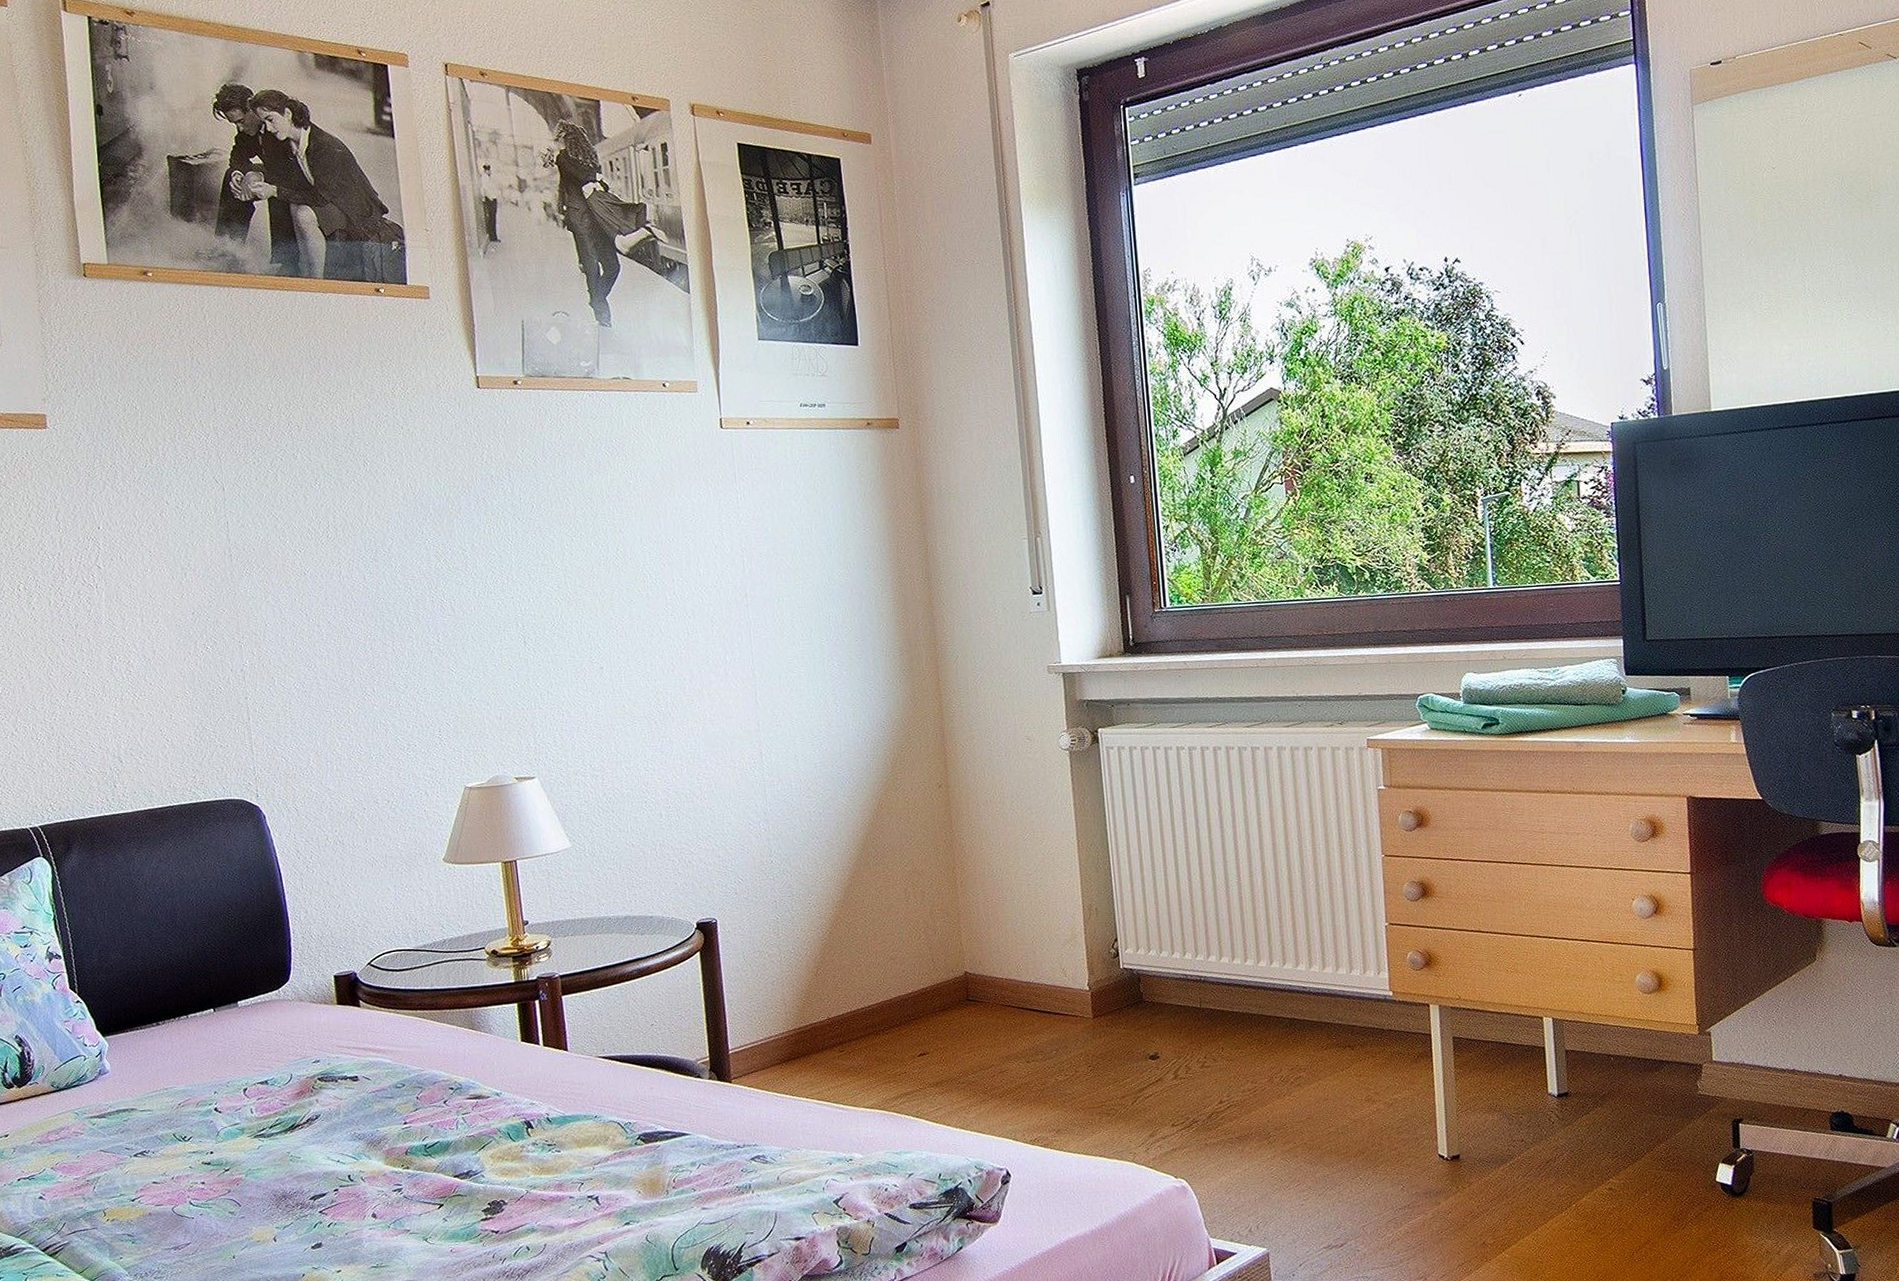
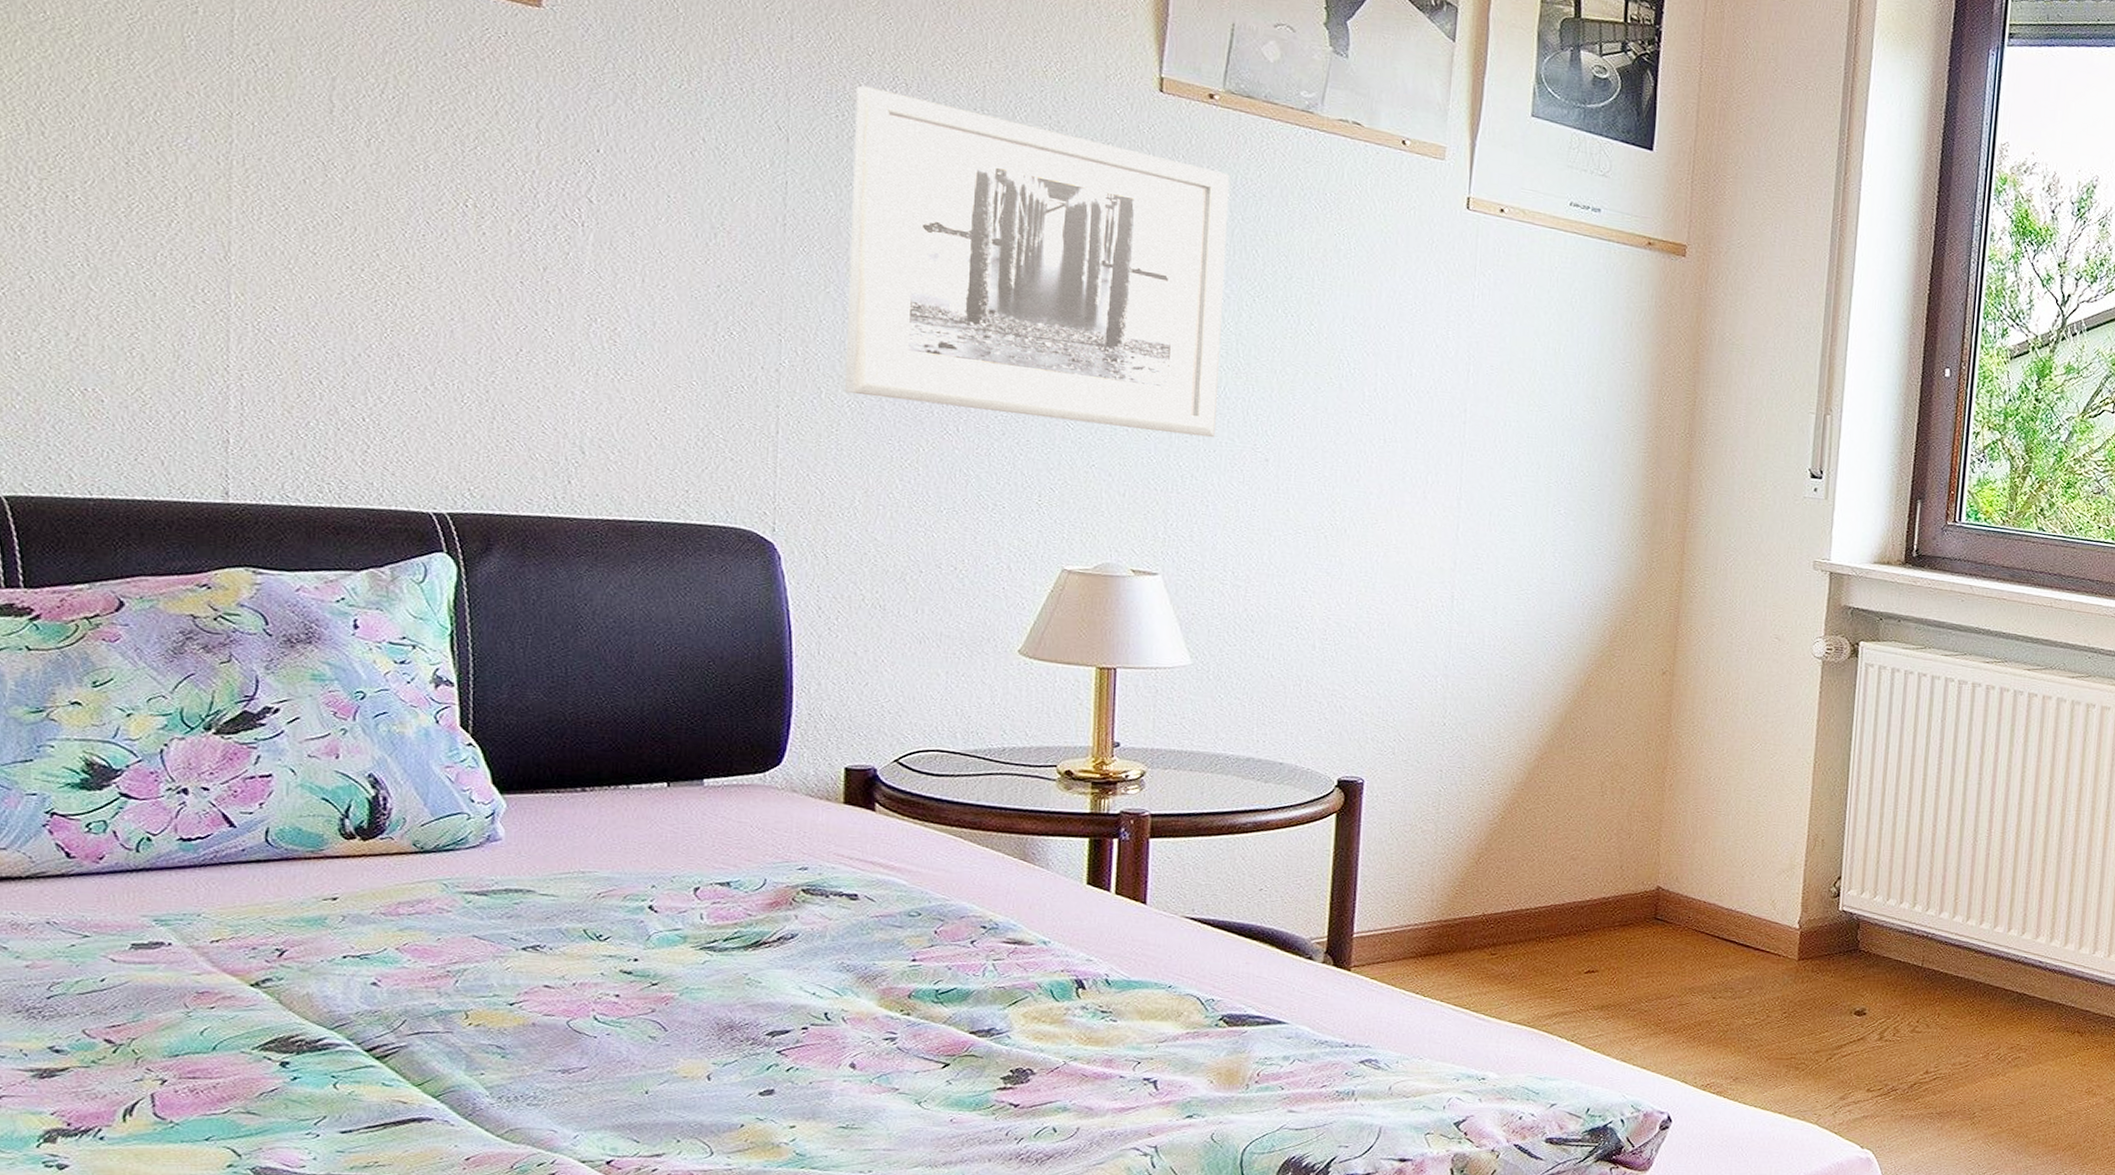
wall art: none [264,434,560,678] -> present [845,85,1230,438]

